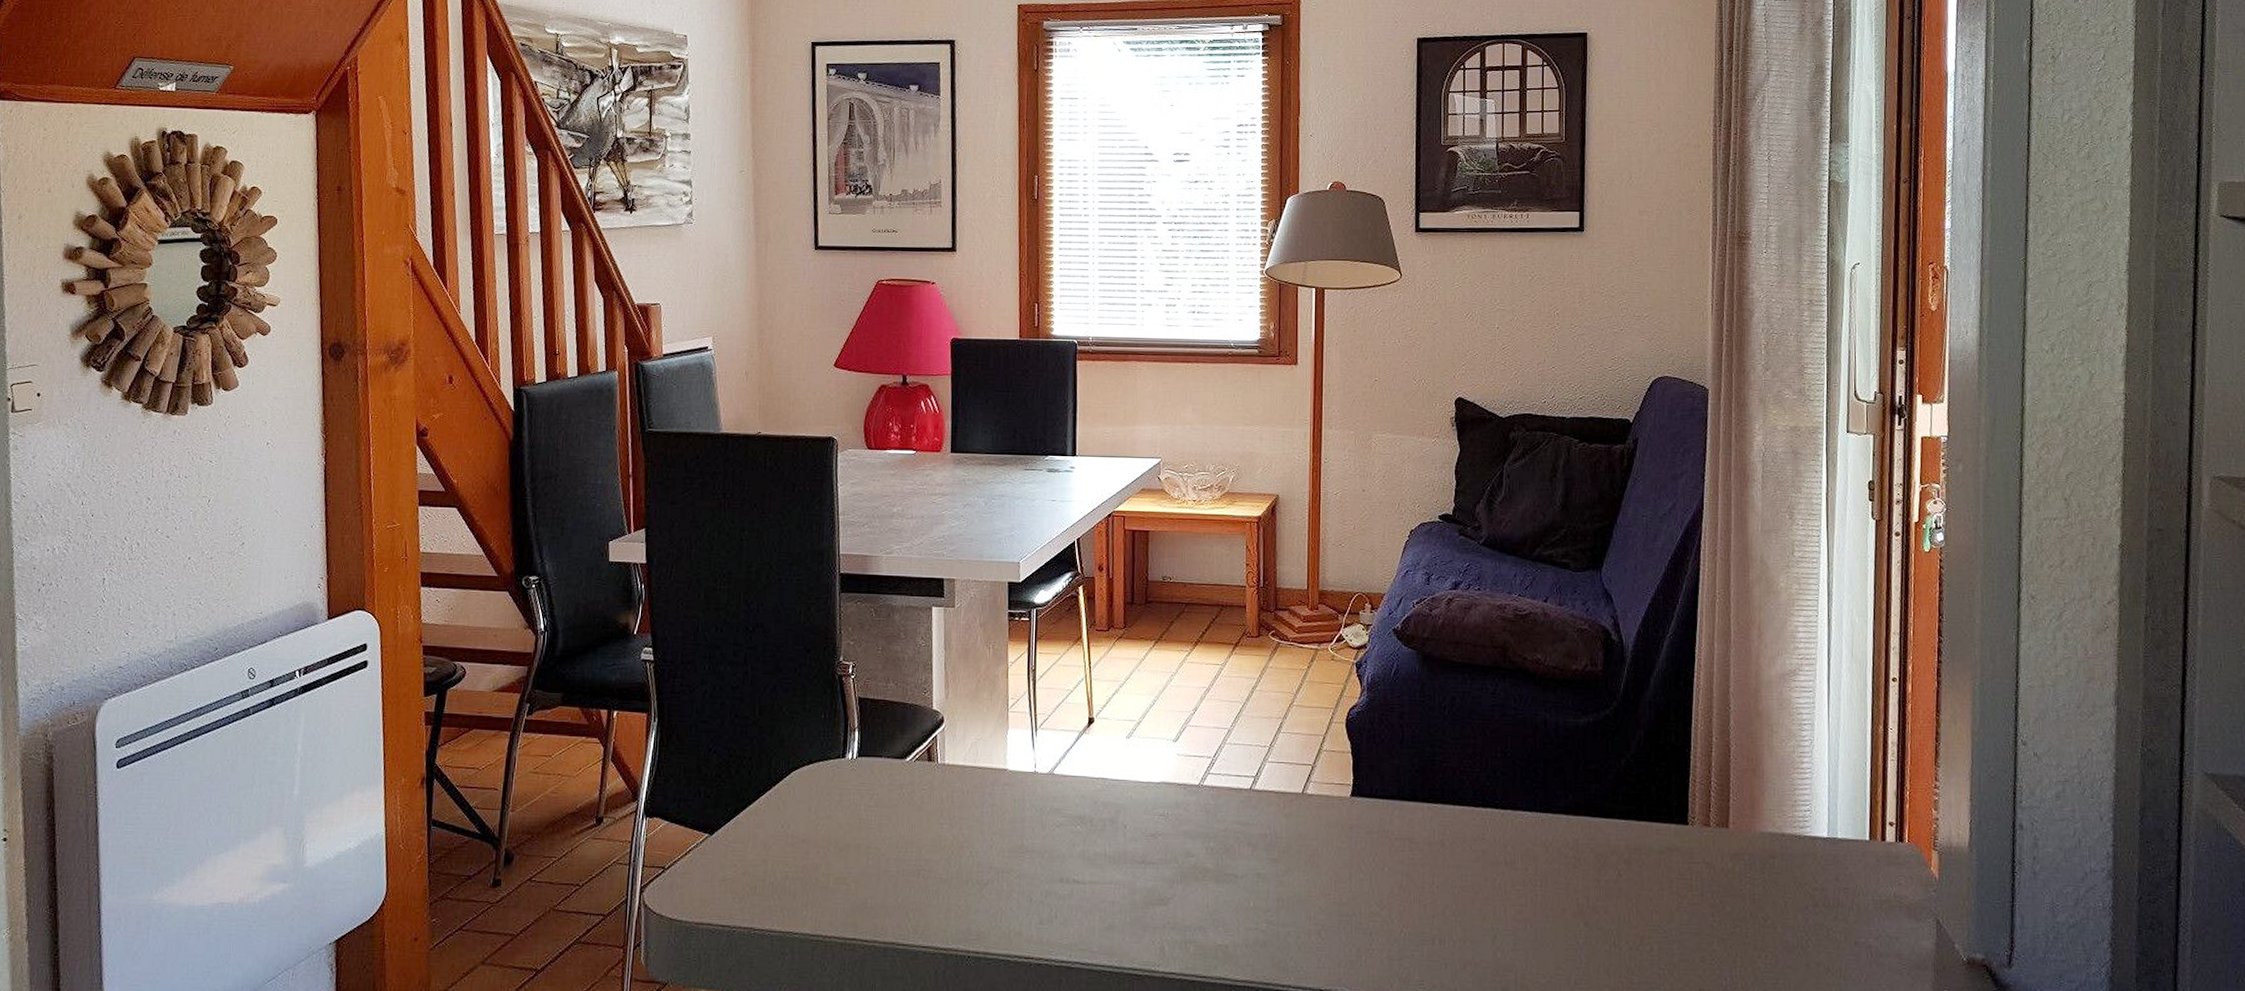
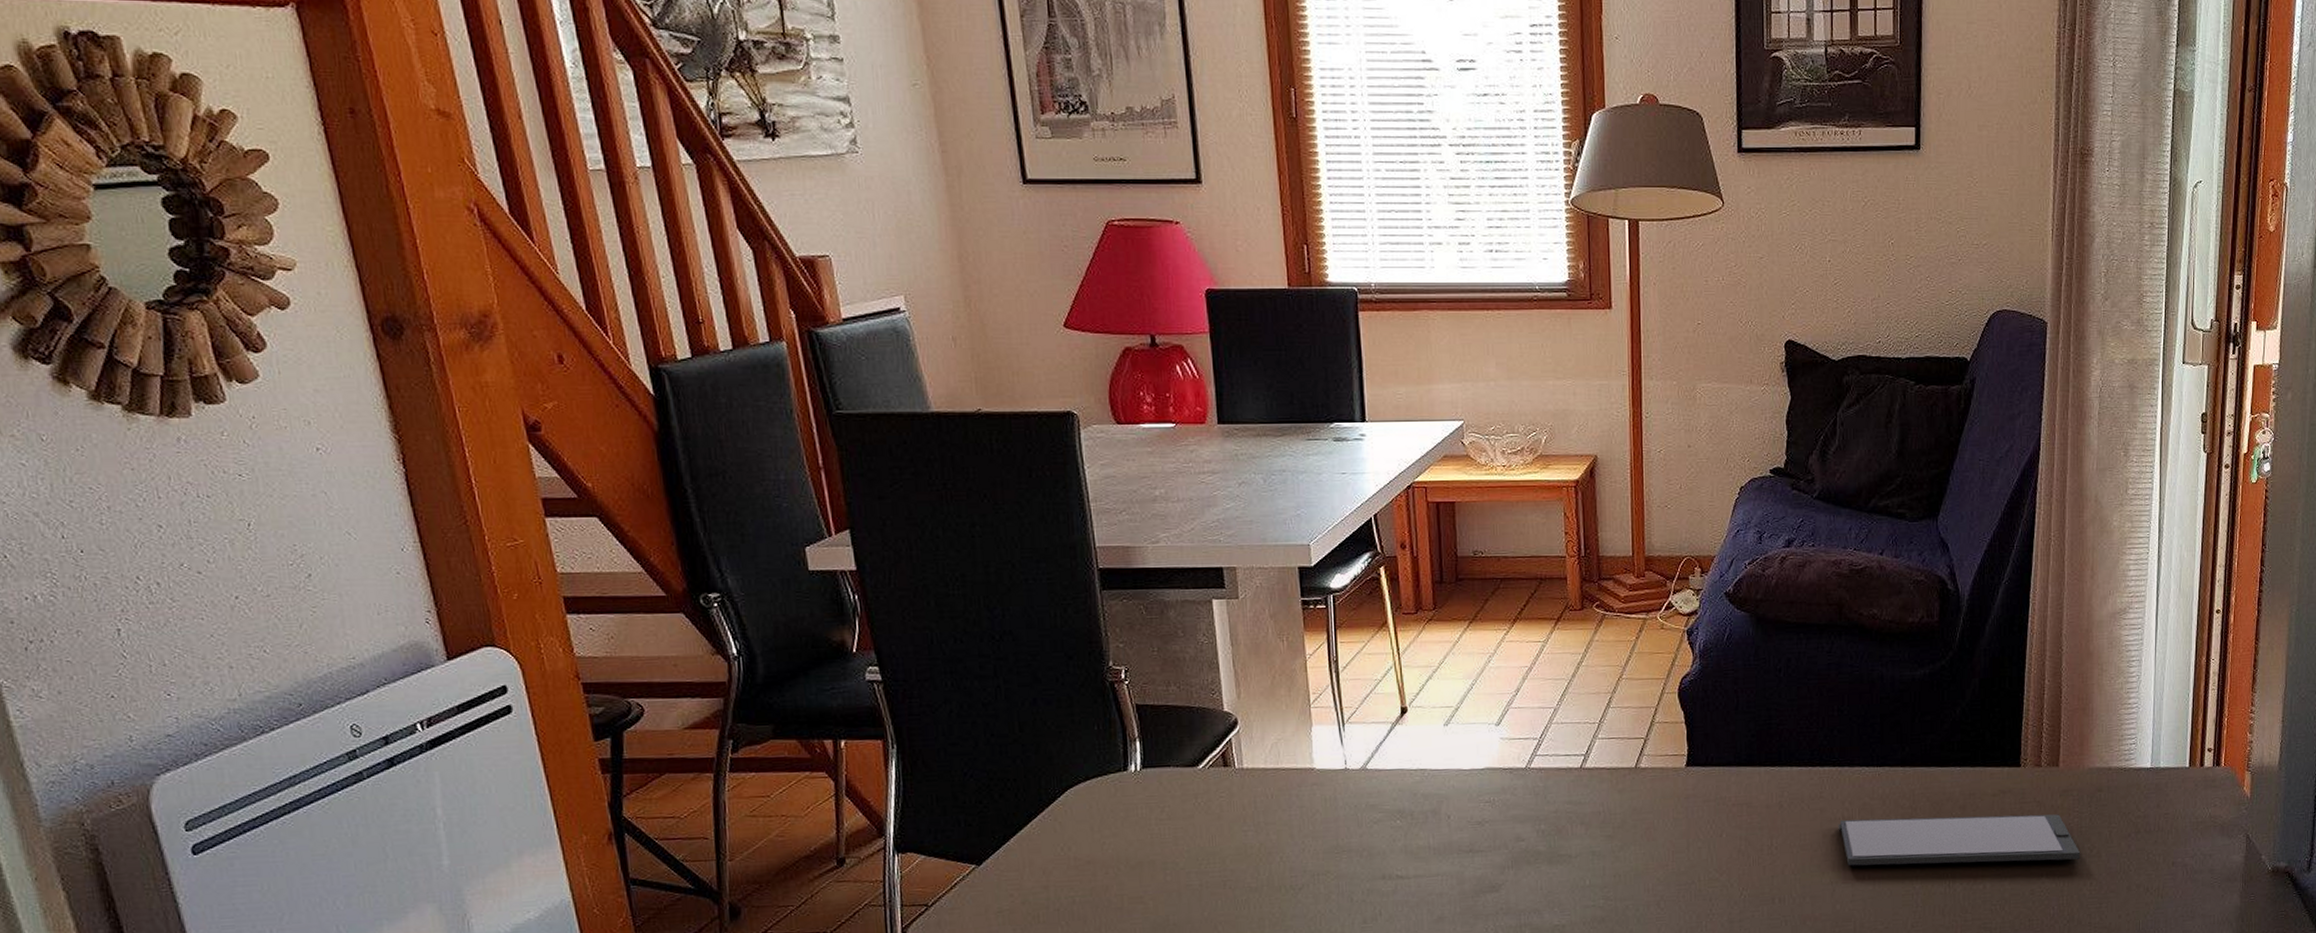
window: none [1500,864,1754,928] -> present [1838,814,2081,866]

